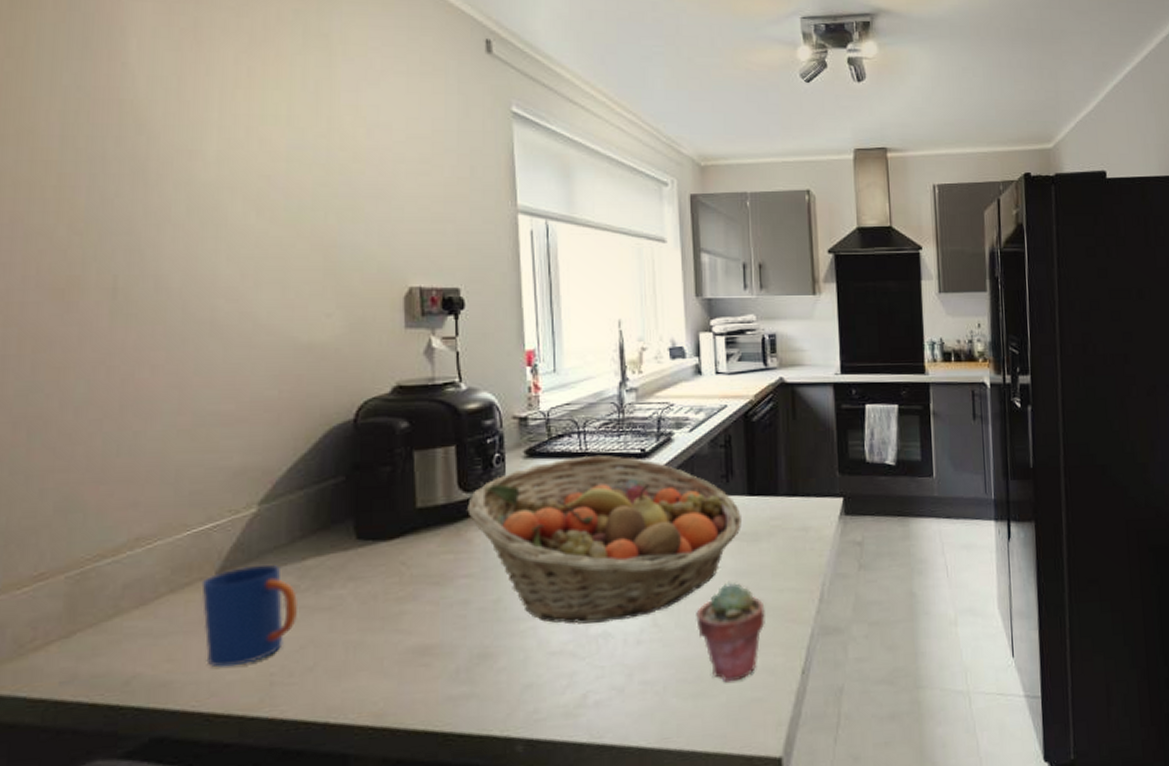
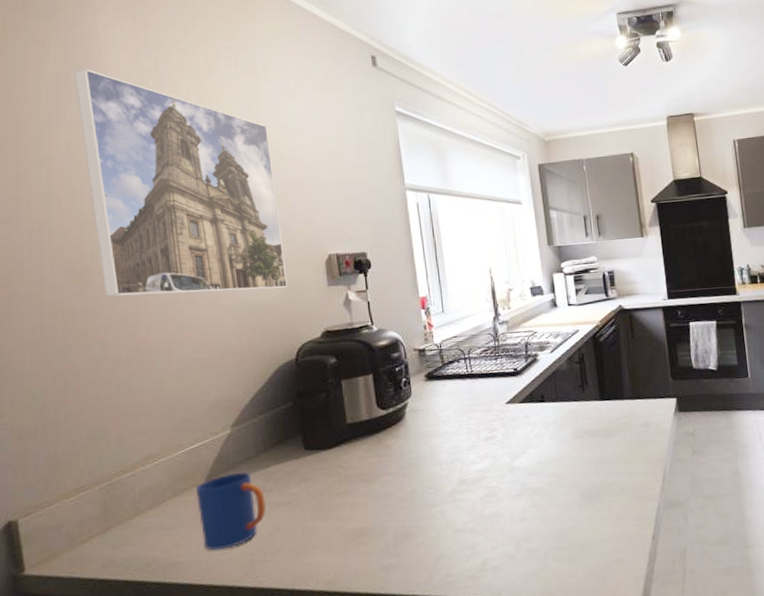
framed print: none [79,18,352,328] -> present [74,68,289,297]
fruit basket: present [467,455,741,625] -> none [385,375,597,508]
potted succulent: present [696,583,765,683] -> none [566,470,621,548]

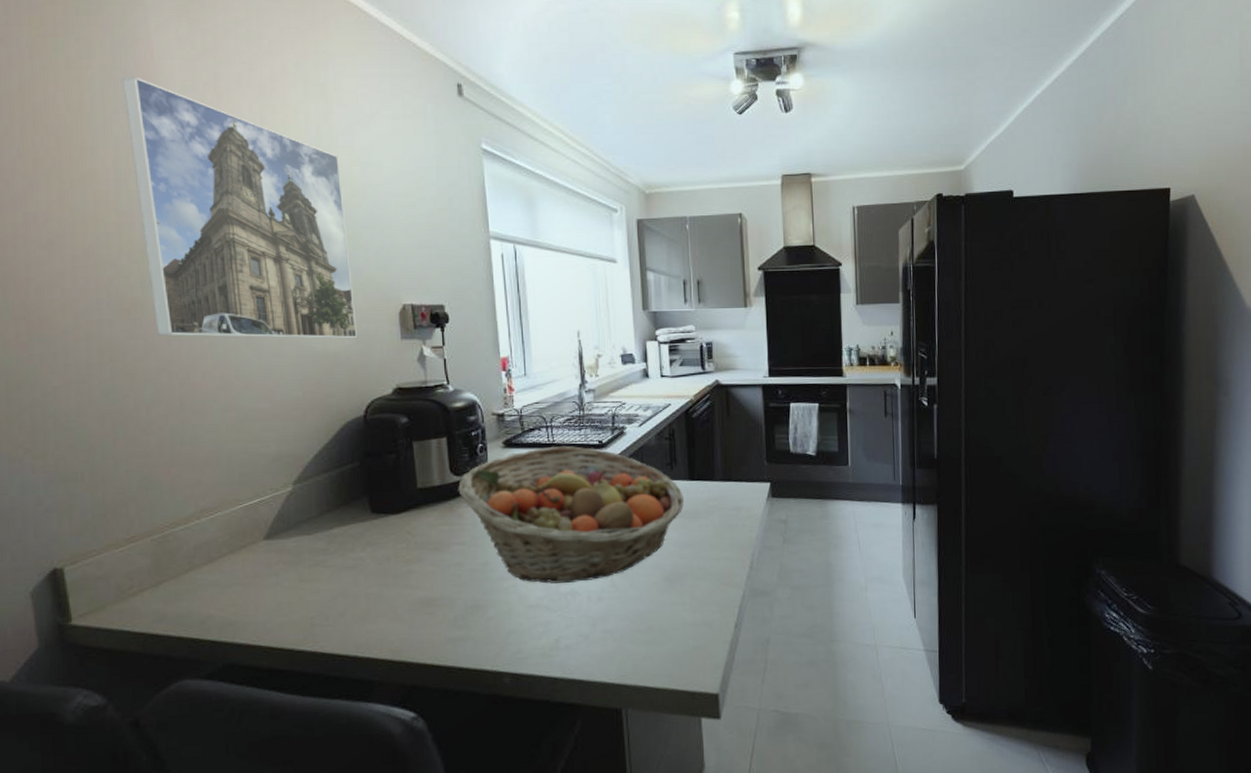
mug: present [195,471,266,551] -> none [254,532,329,612]
fruit basket: none [385,375,597,508] -> present [458,445,684,584]

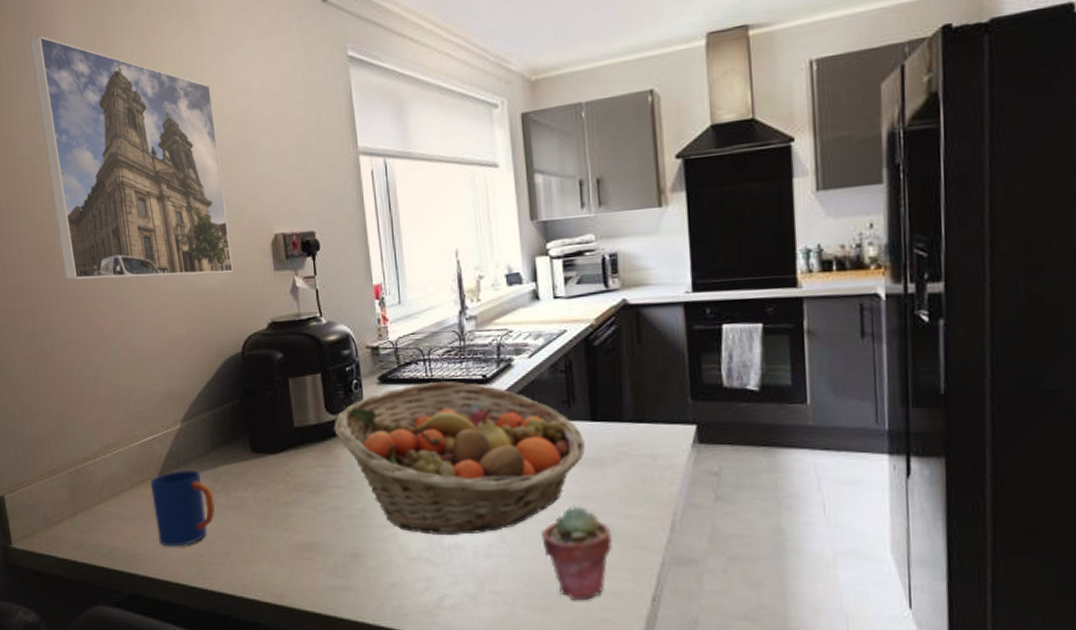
mug: none [254,532,329,612] -> present [150,469,215,547]
potted succulent: none [647,553,704,633] -> present [541,507,612,601]

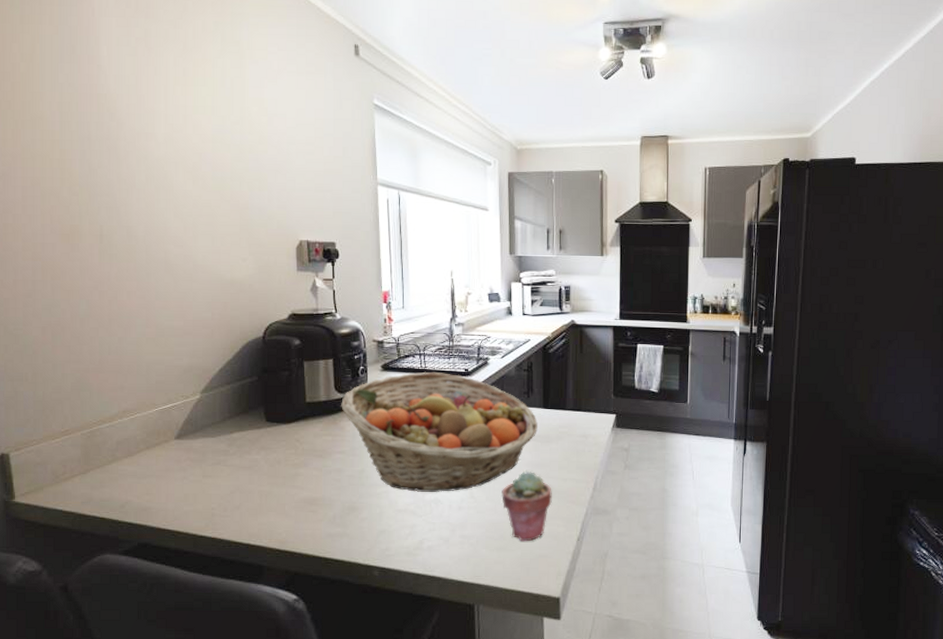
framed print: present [30,35,234,281] -> none [68,31,260,269]
mug: present [150,469,215,547] -> none [166,434,229,501]

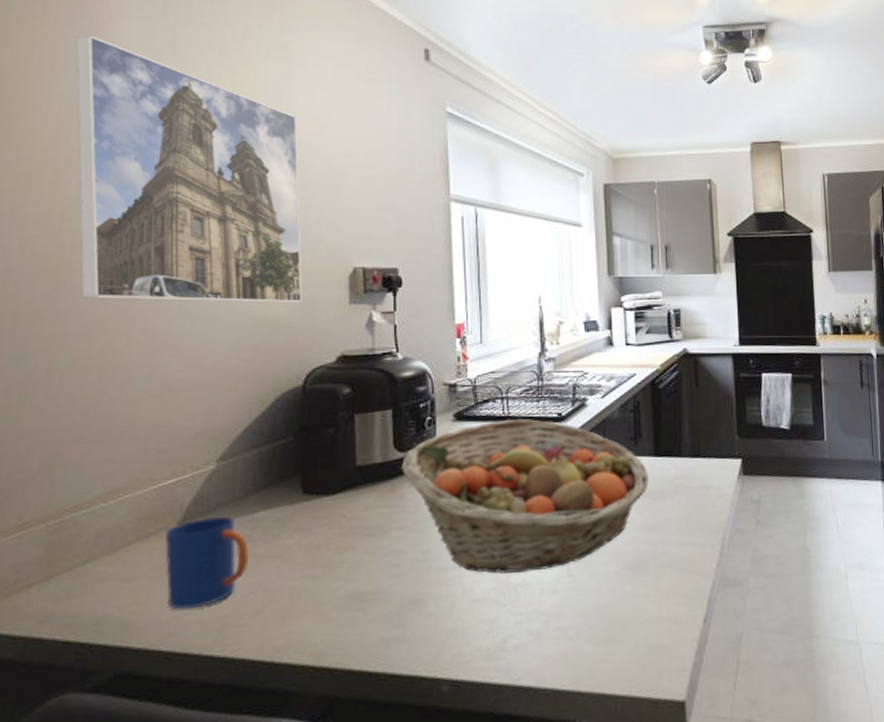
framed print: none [68,31,260,269] -> present [75,34,303,303]
mug: none [166,434,229,501] -> present [165,516,250,610]
potted succulent: present [501,472,552,542] -> none [607,537,670,630]

